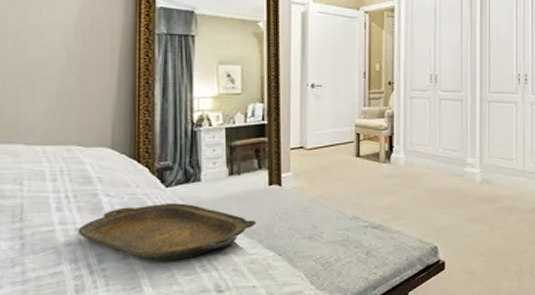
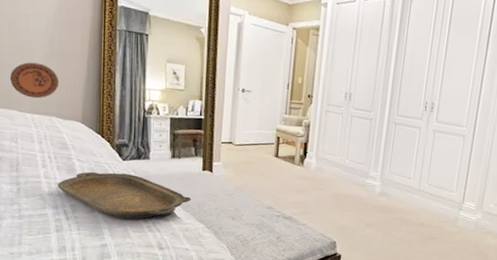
decorative plate: none [13,83,81,126] -> present [9,62,59,99]

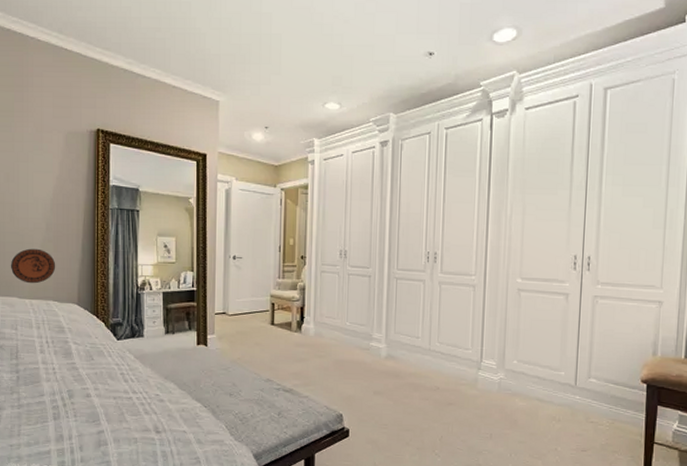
serving tray: present [57,171,192,220] -> none [55,353,187,402]

